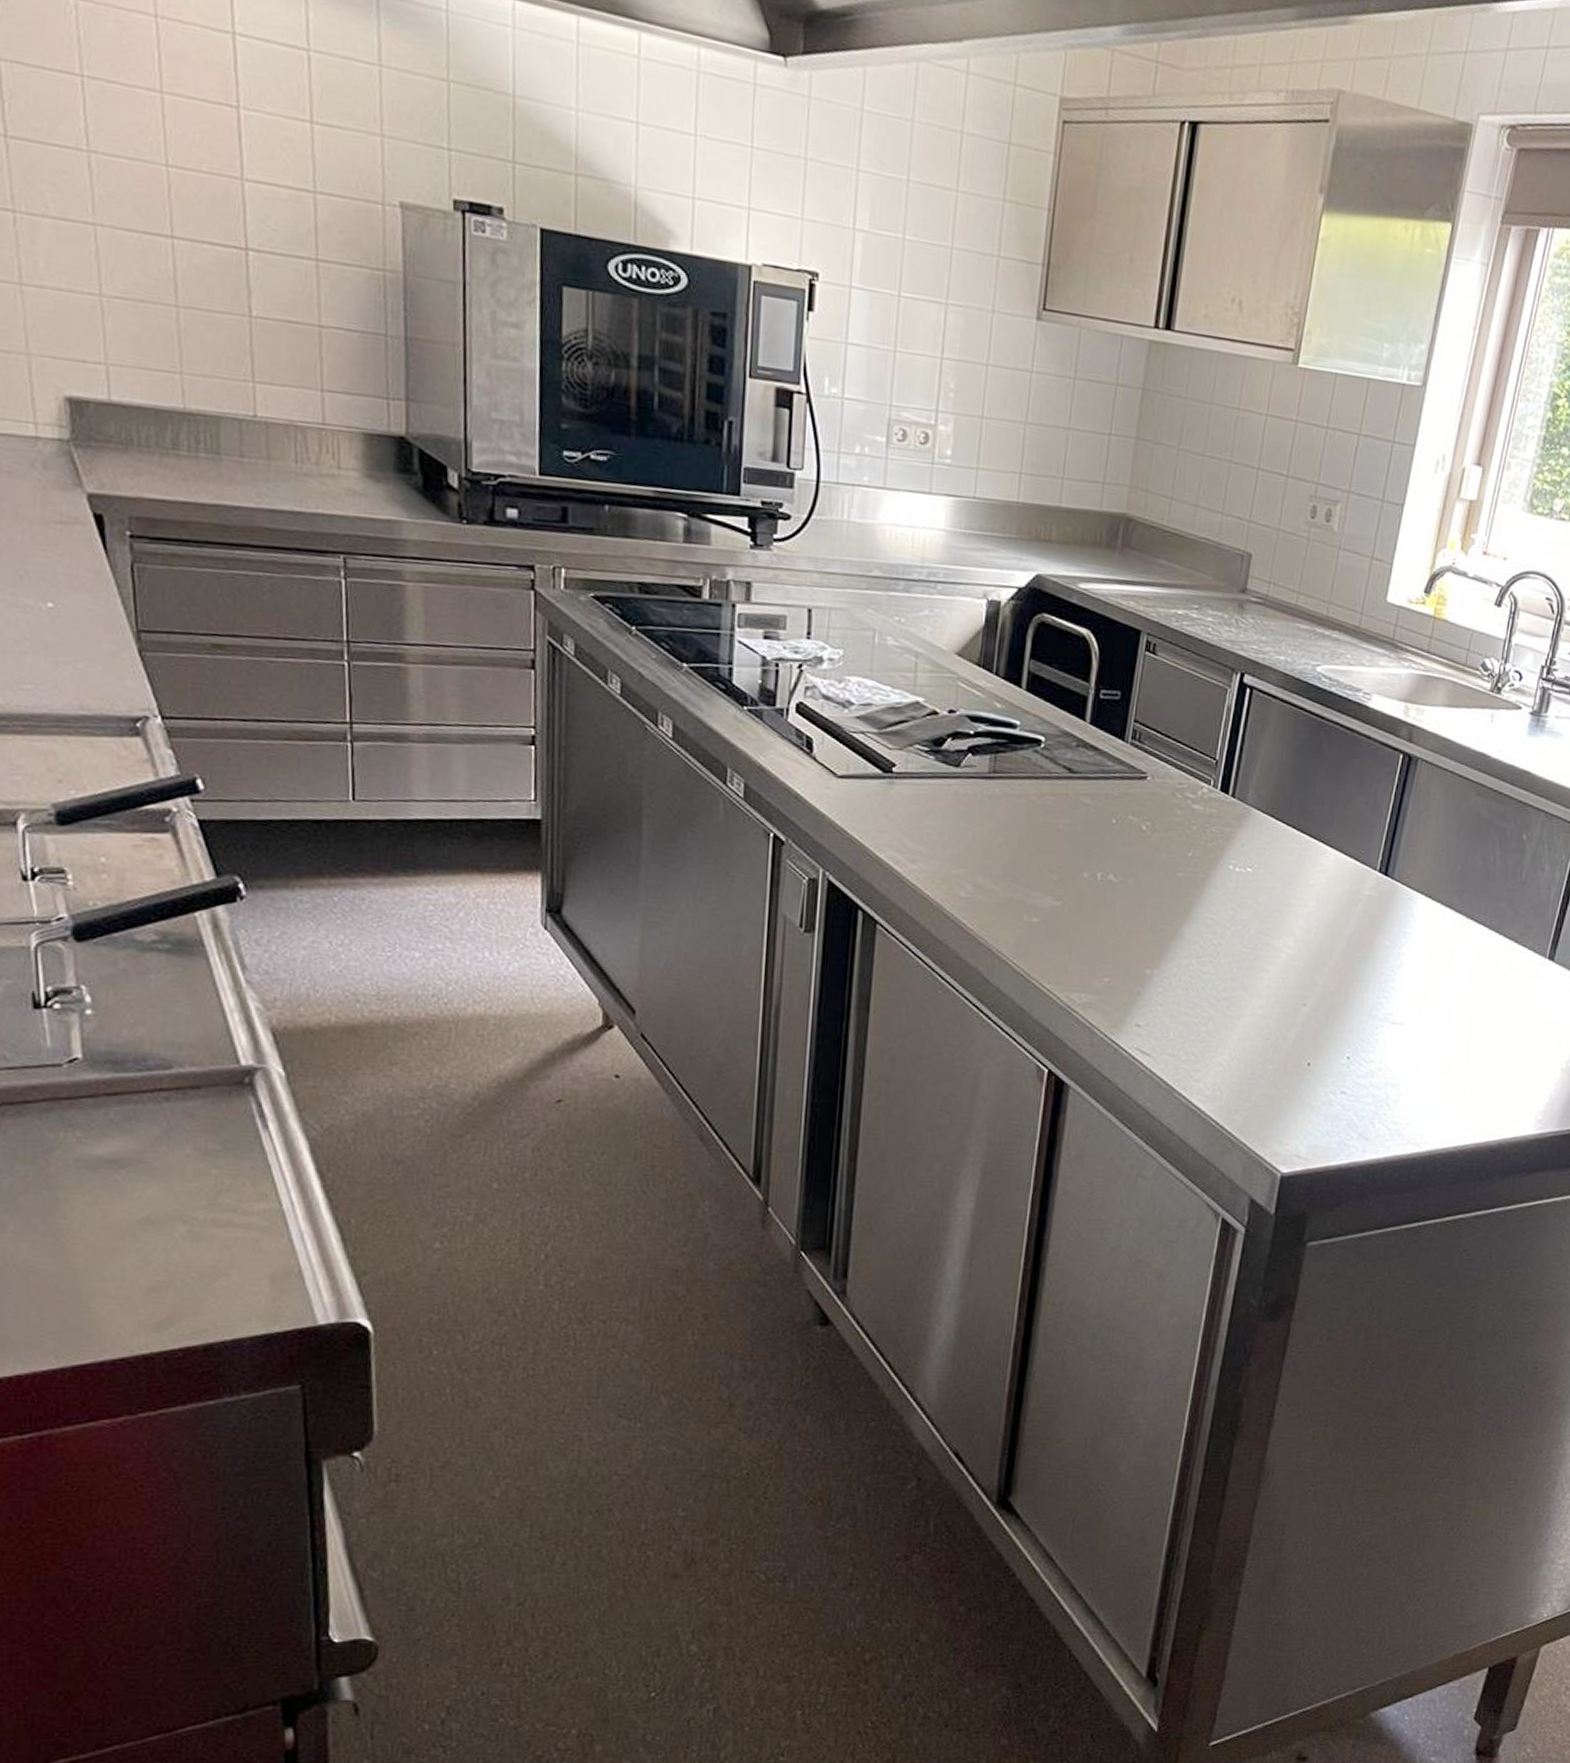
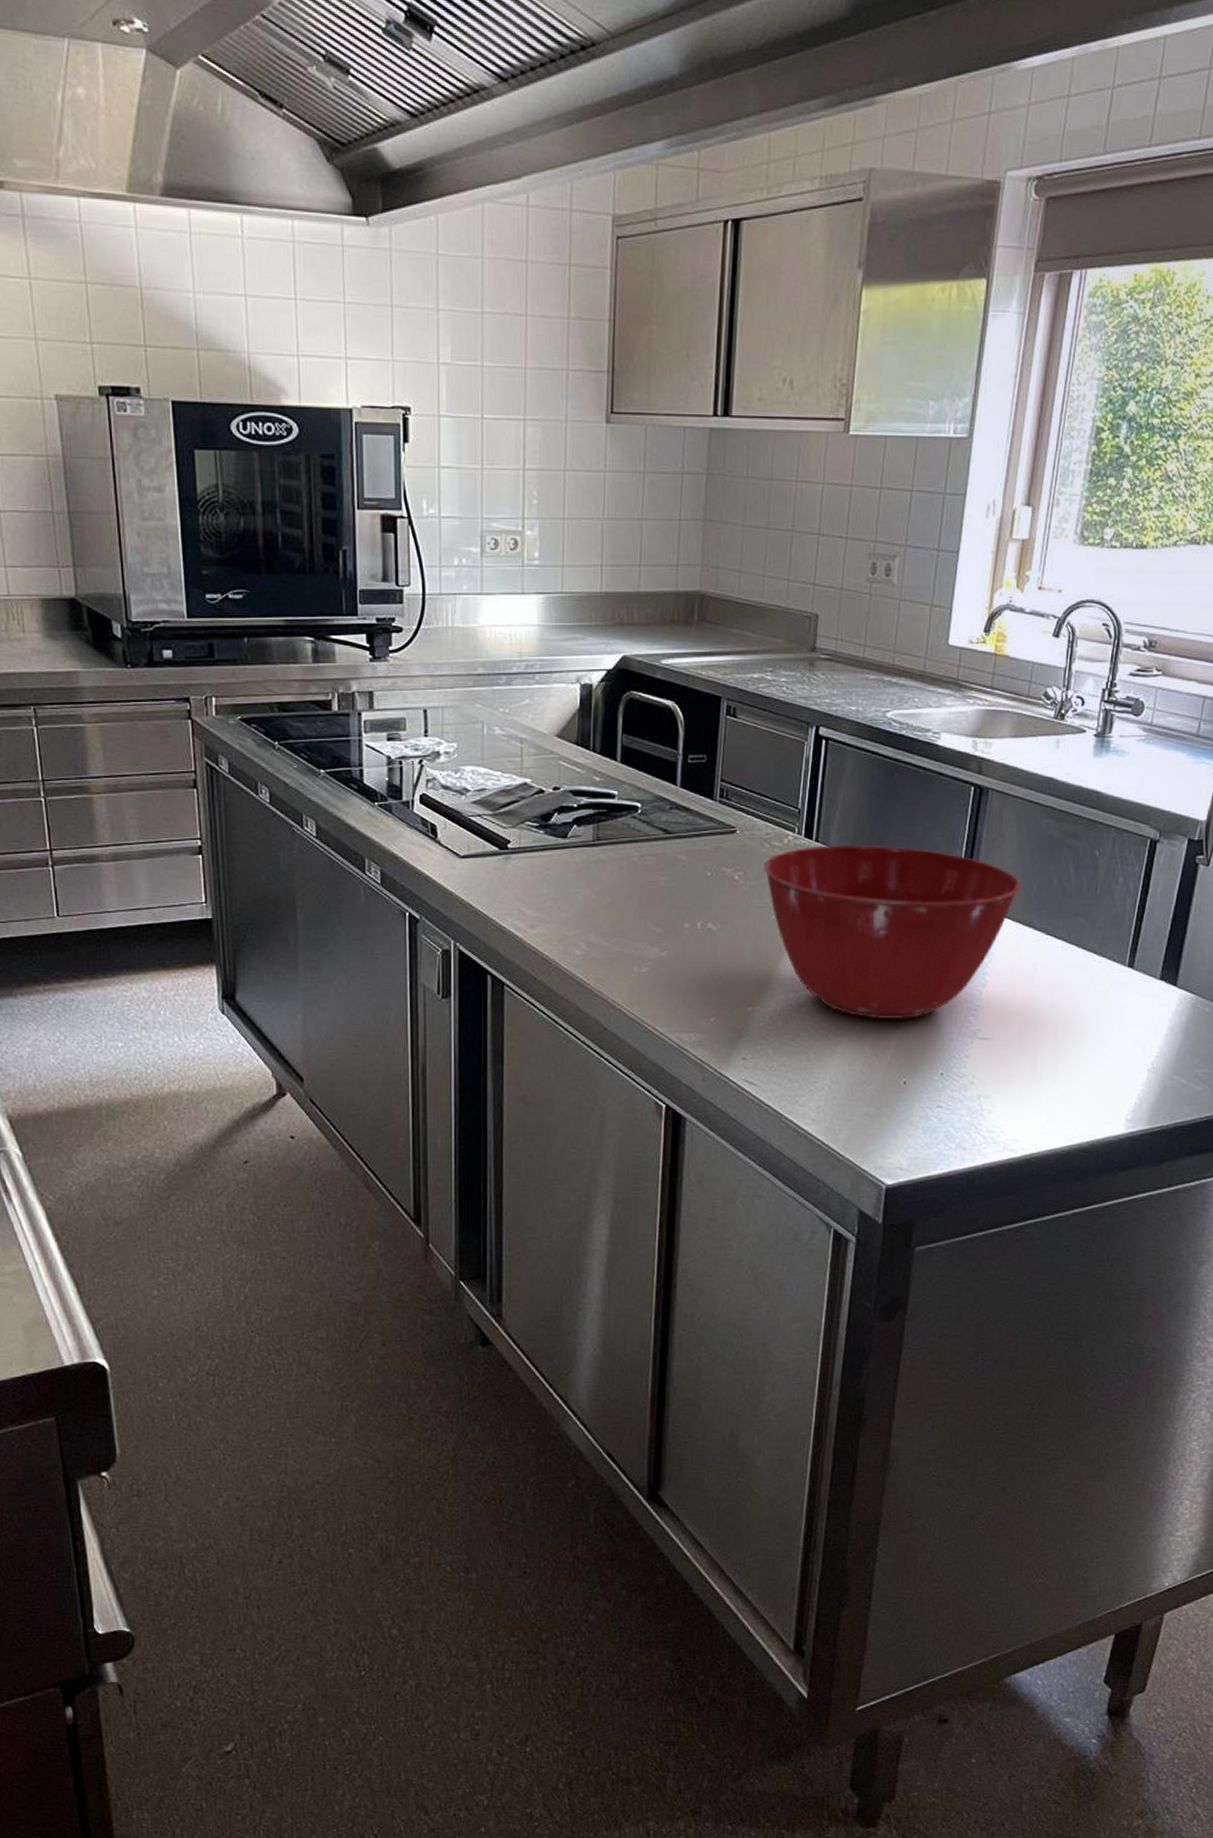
mixing bowl: none [1173,802,1445,996] -> present [763,844,1021,1019]

